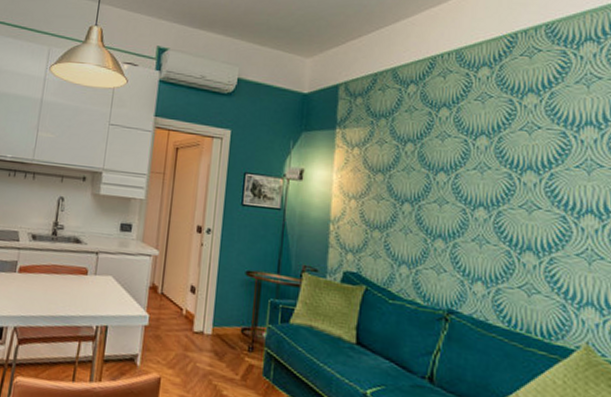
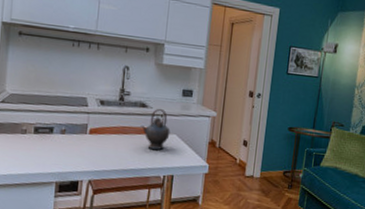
teapot: none [73,244,106,294] -> present [140,108,170,150]

